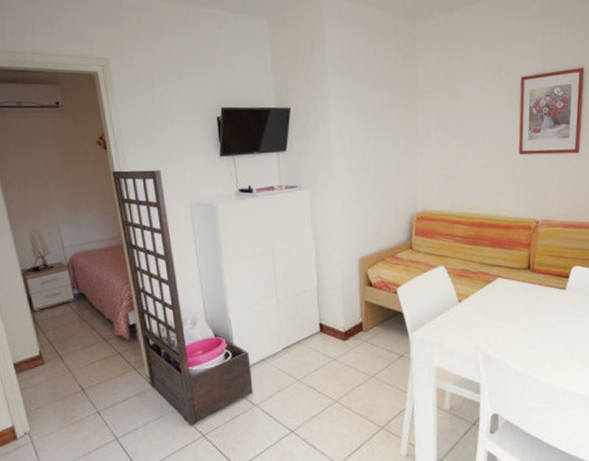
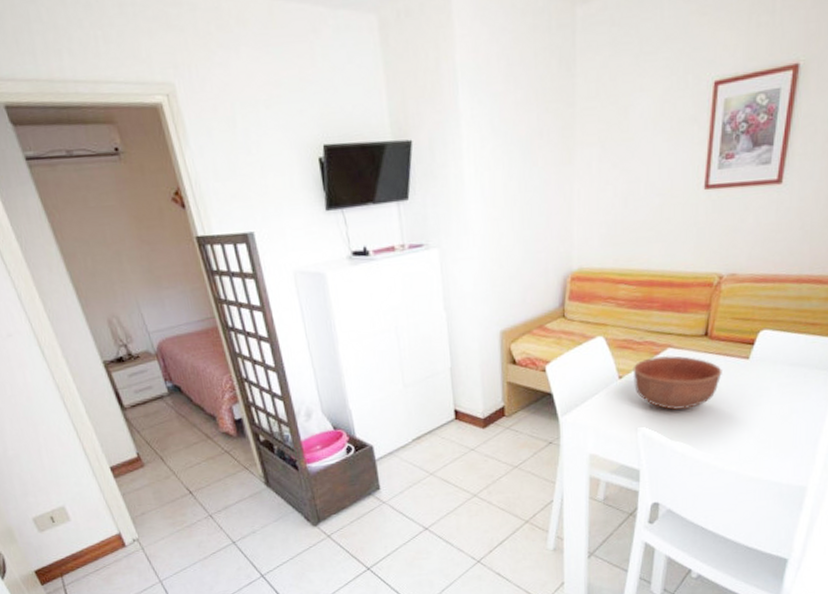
bowl: none [470,283,544,331] -> present [633,355,722,410]

